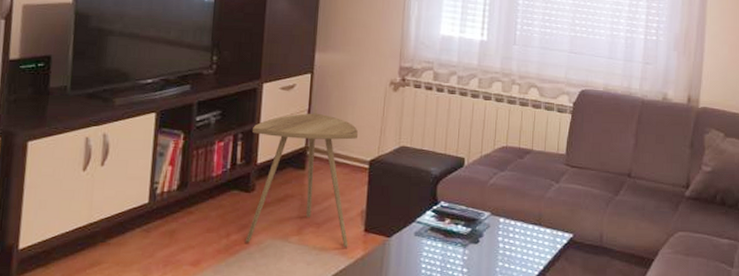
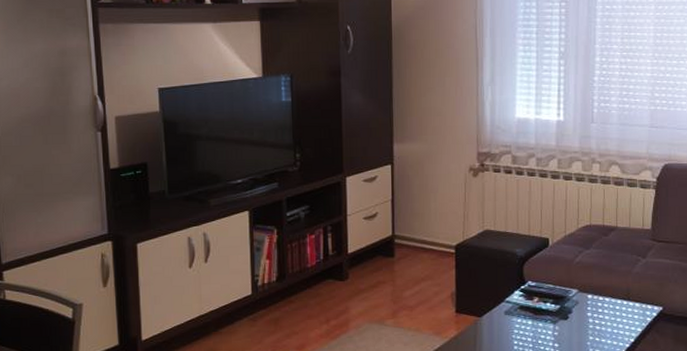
side table: present [245,113,358,247] -> none [341,202,442,328]

